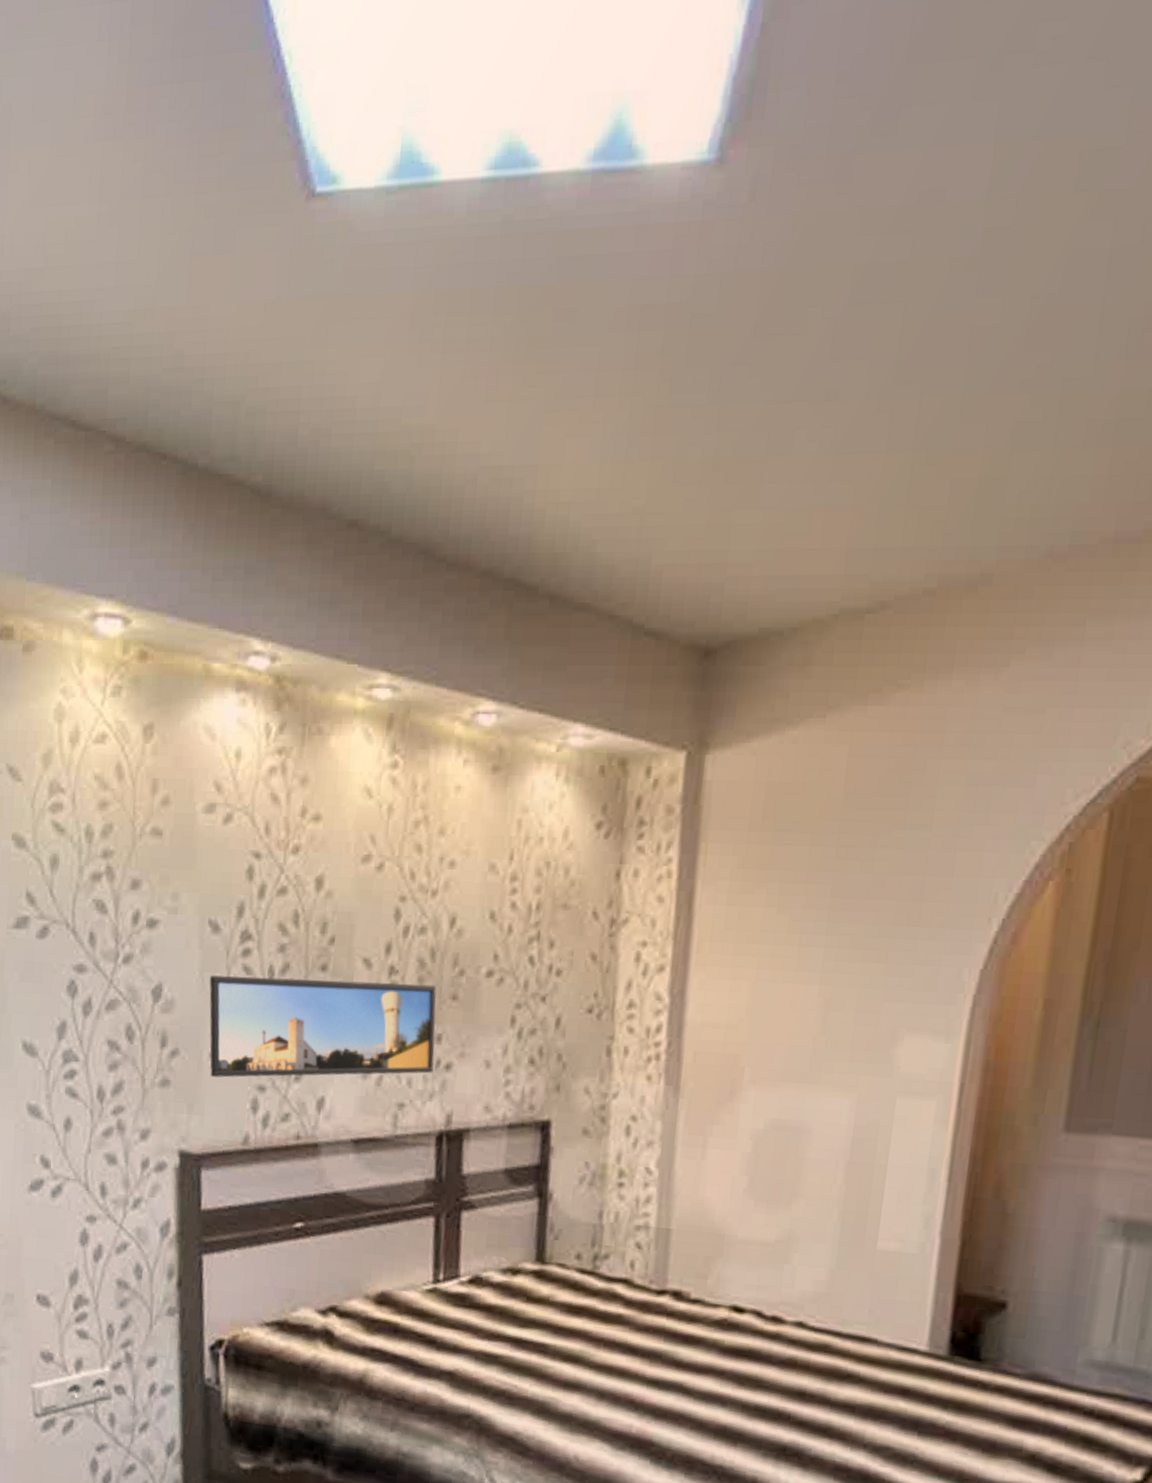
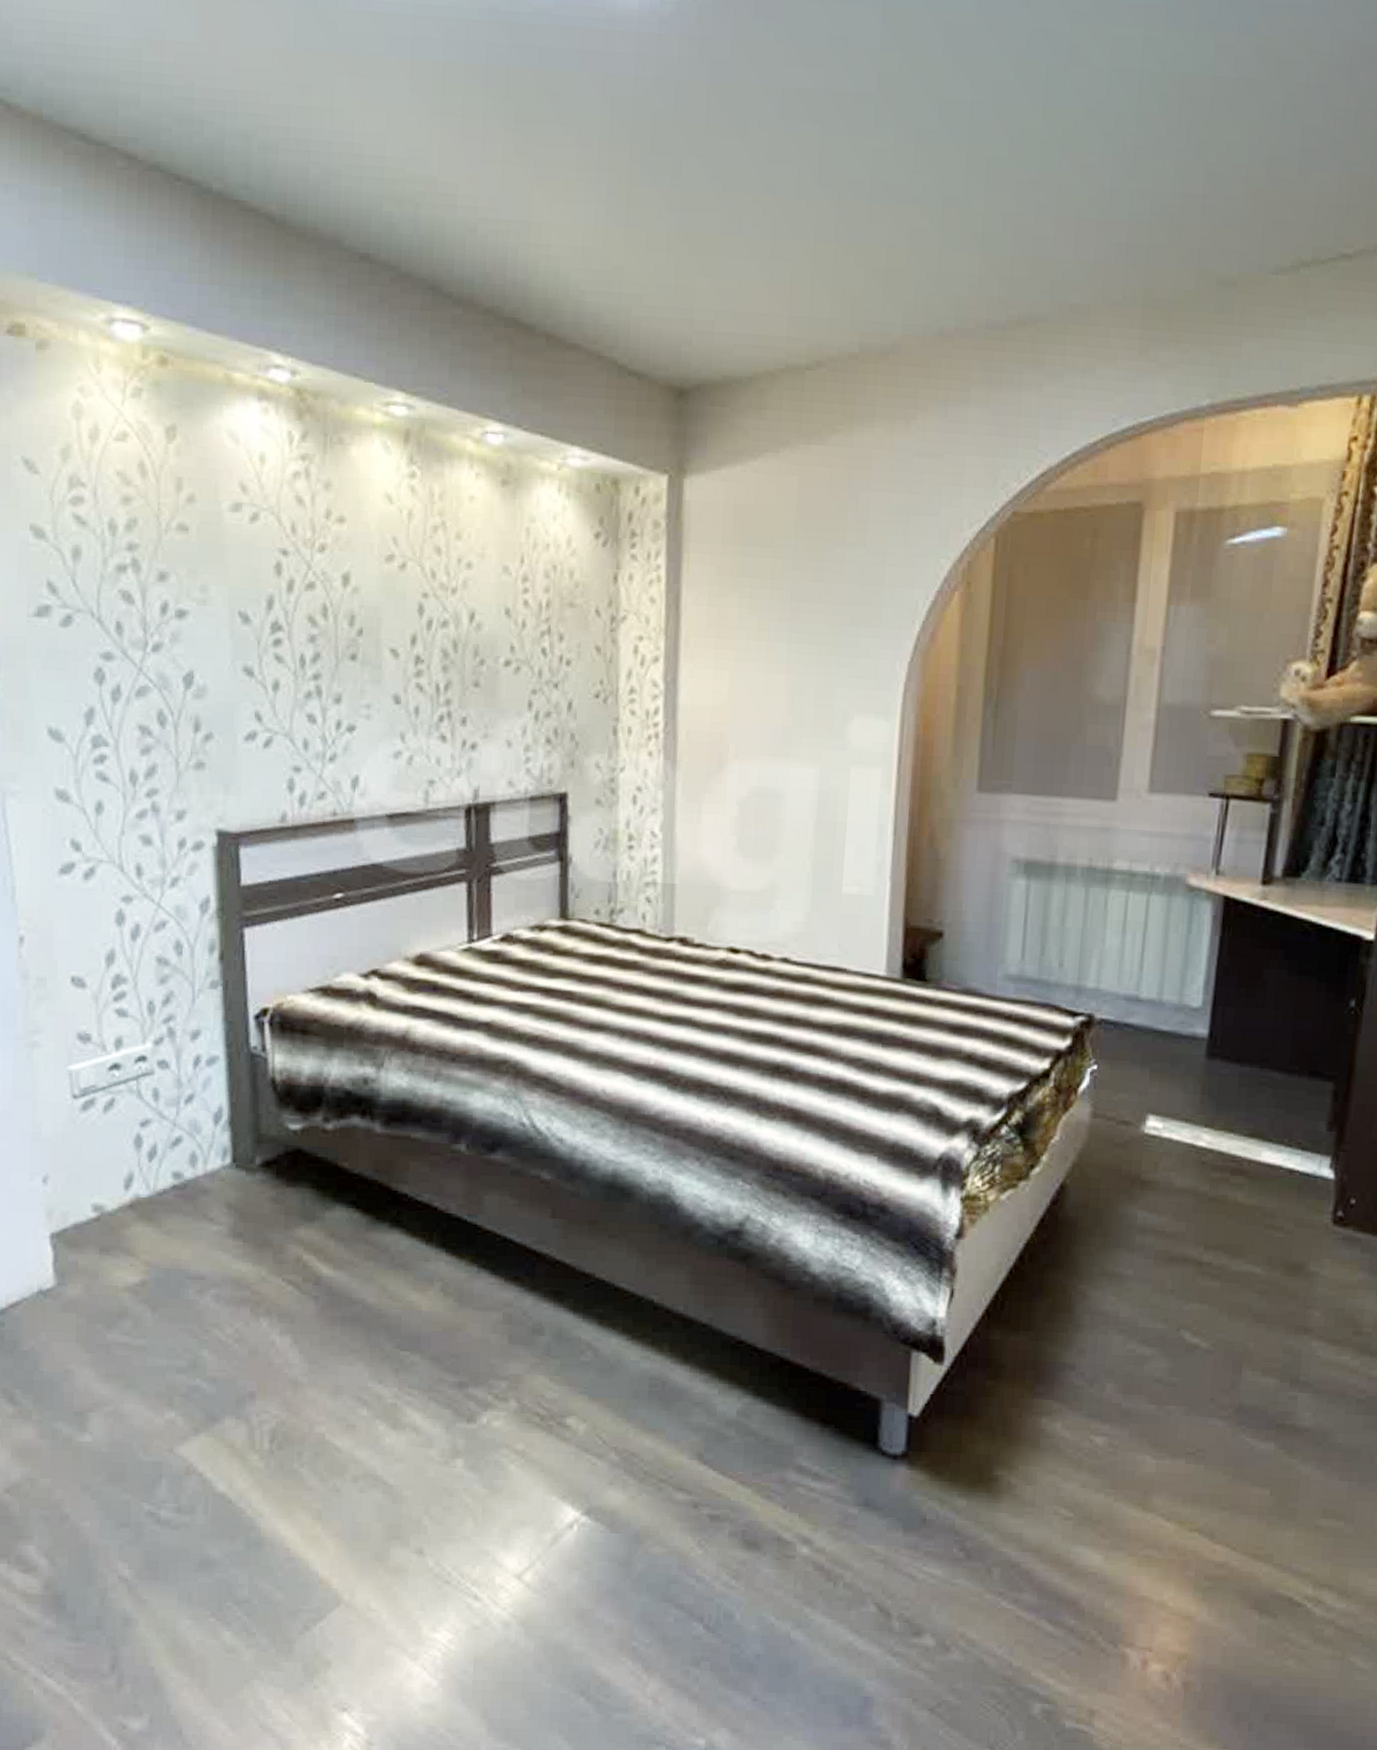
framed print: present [209,975,437,1078] -> none [241,663,461,760]

